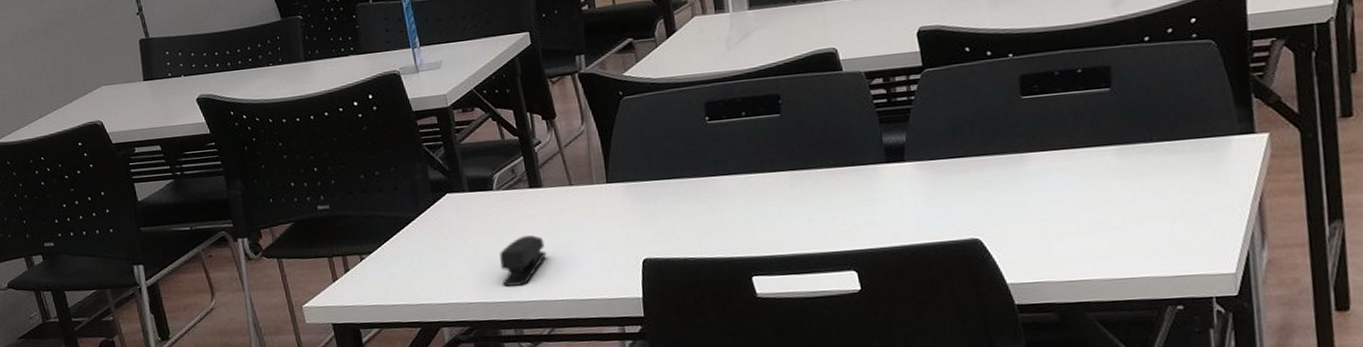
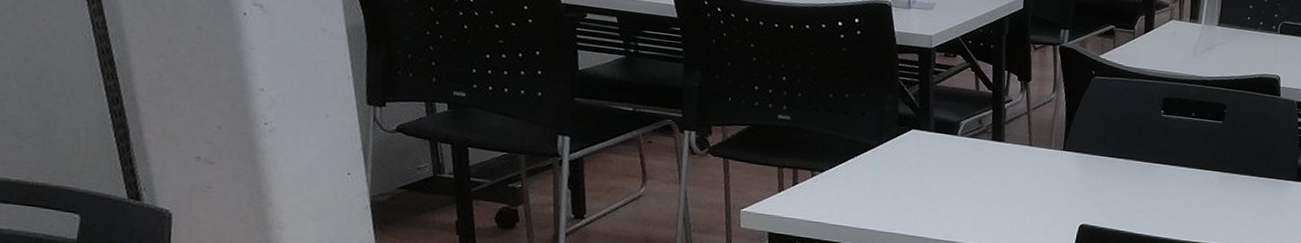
stapler: present [499,235,547,286] -> none [947,183,995,228]

